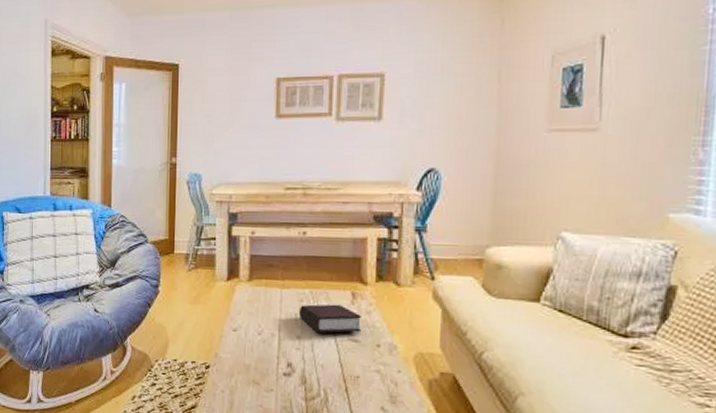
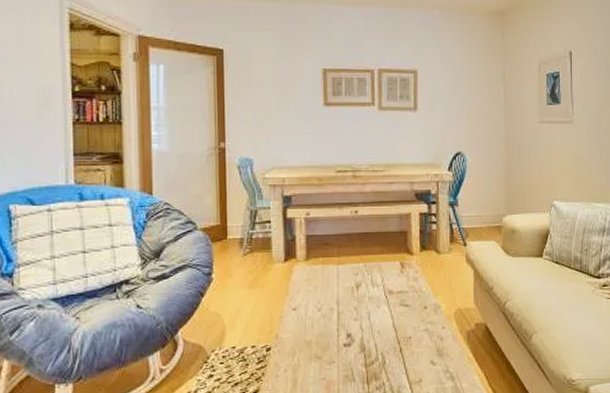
bible: present [298,304,363,333] -> none [354,274,411,302]

